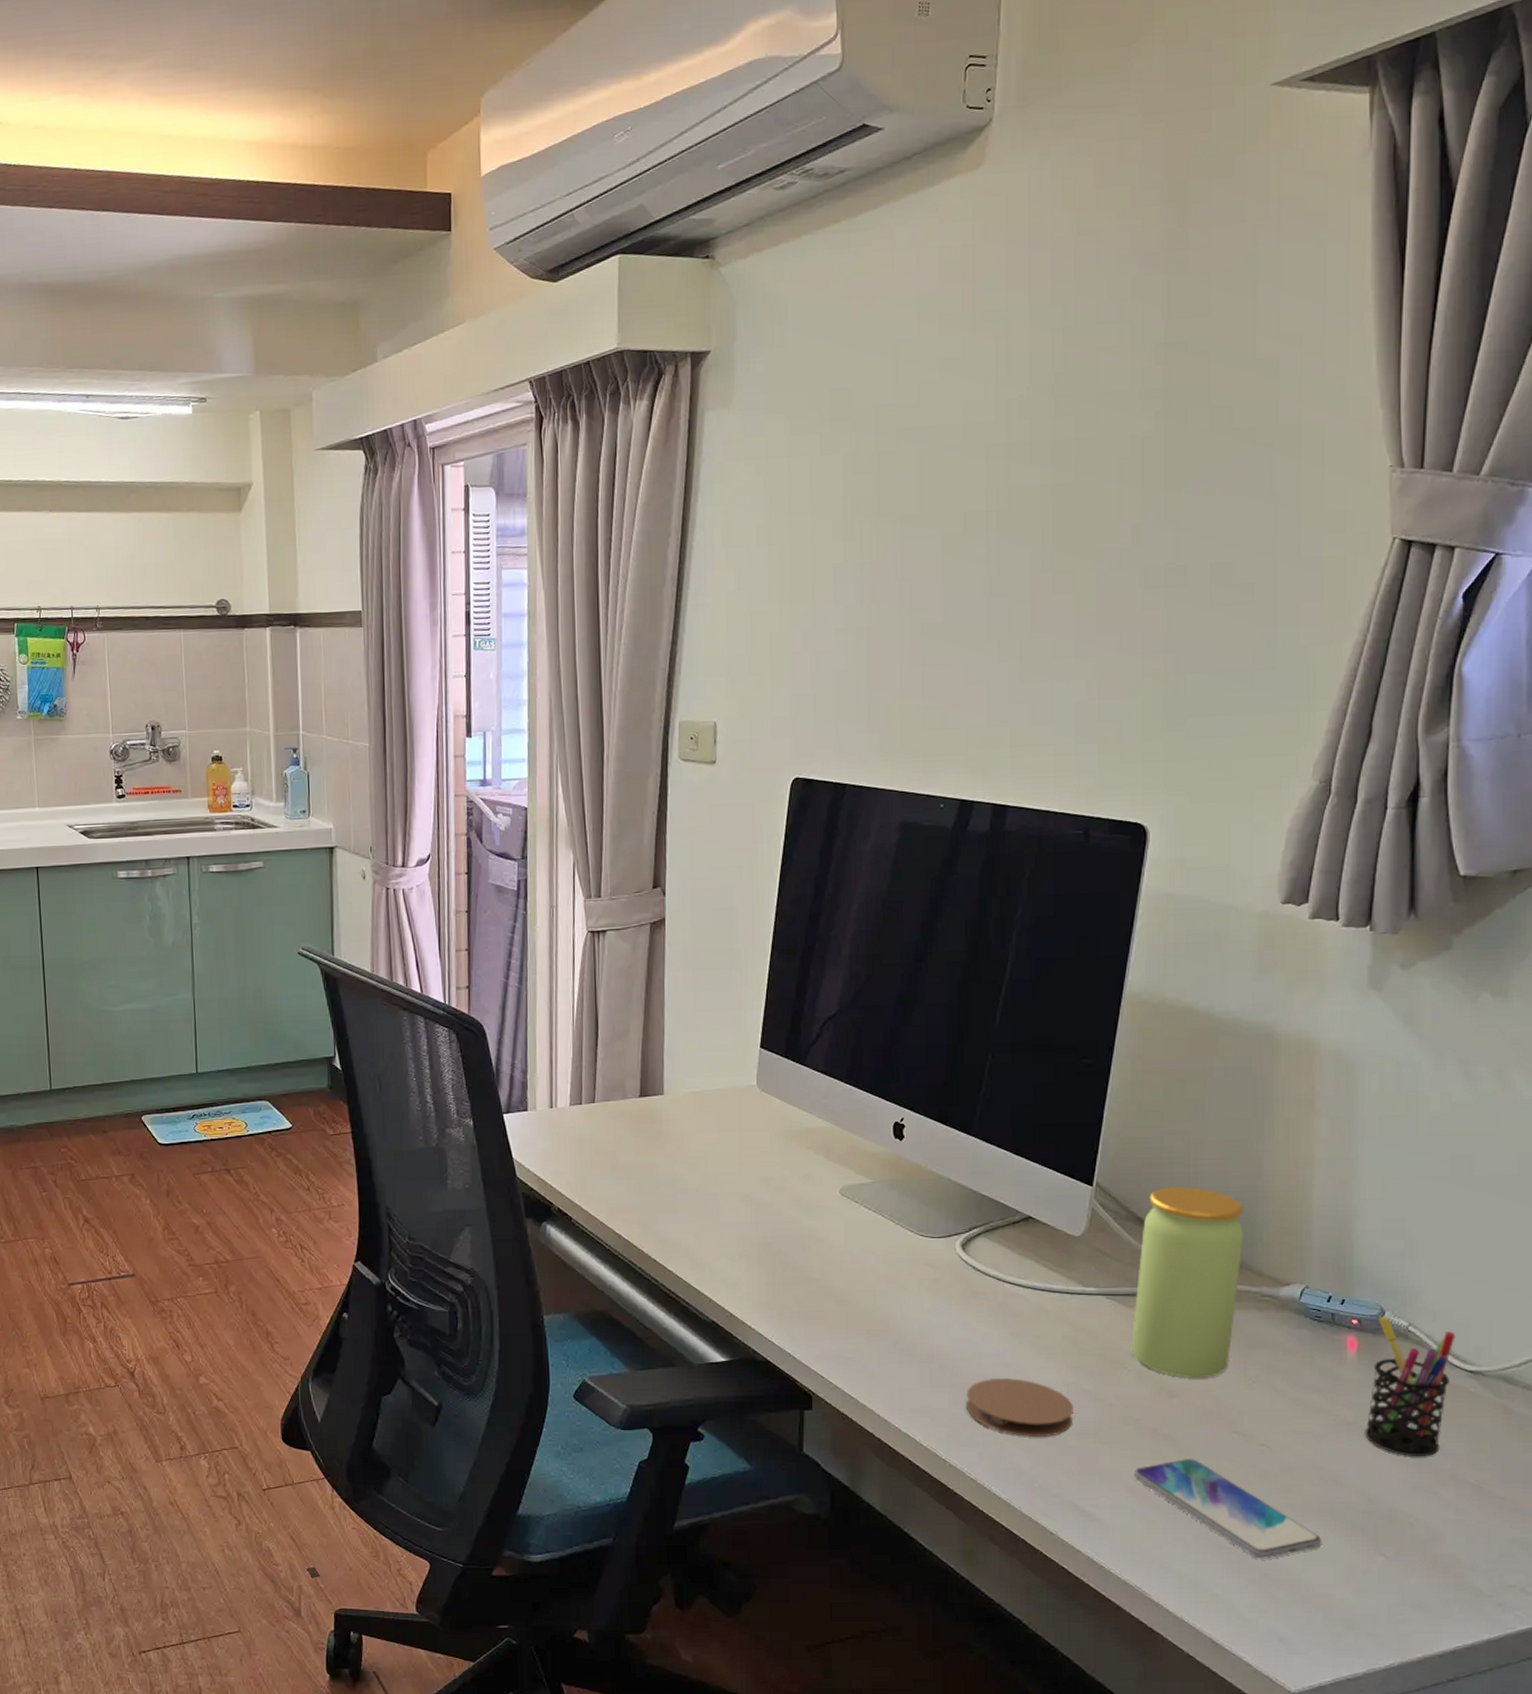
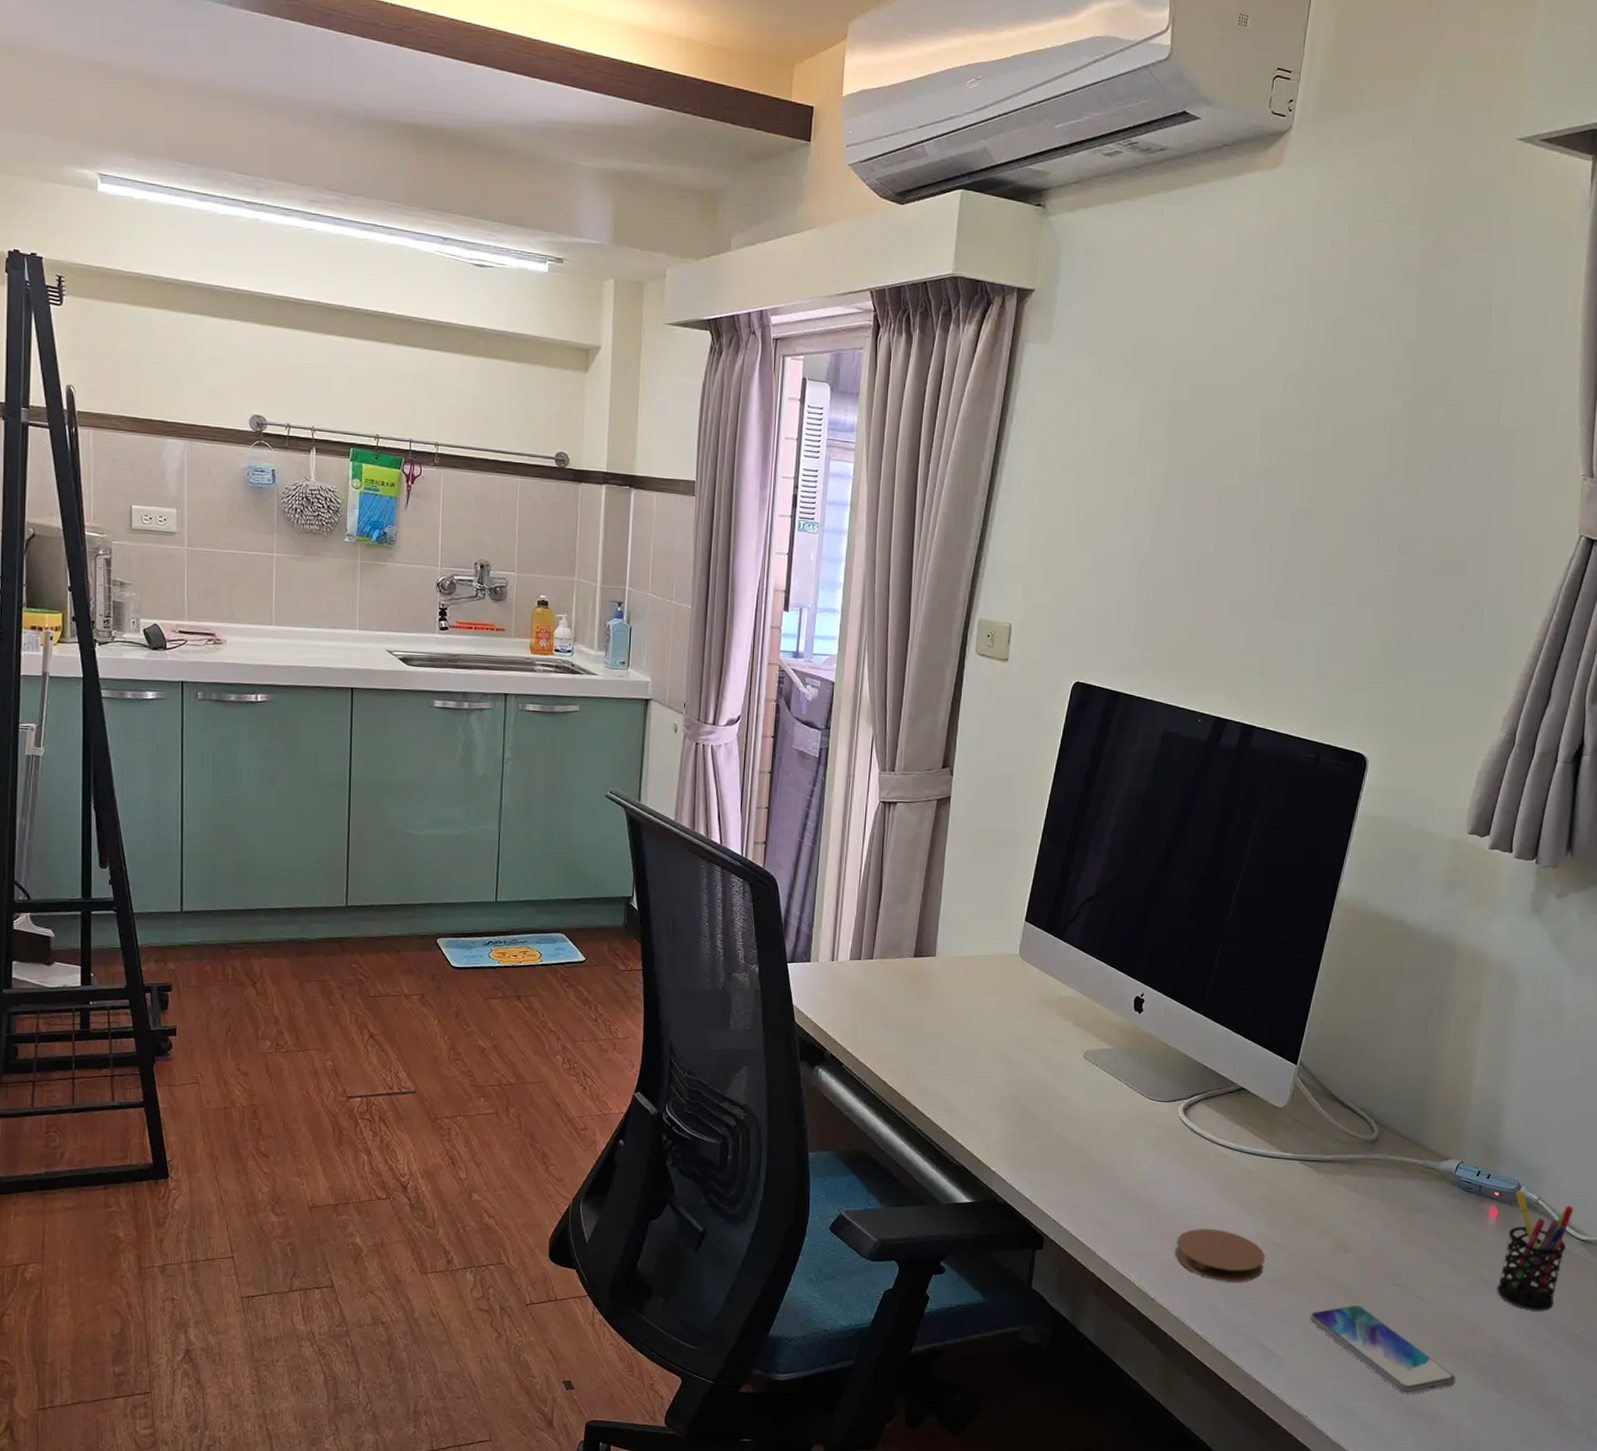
jar: present [1131,1186,1243,1379] -> none [1316,1069,1417,1237]

